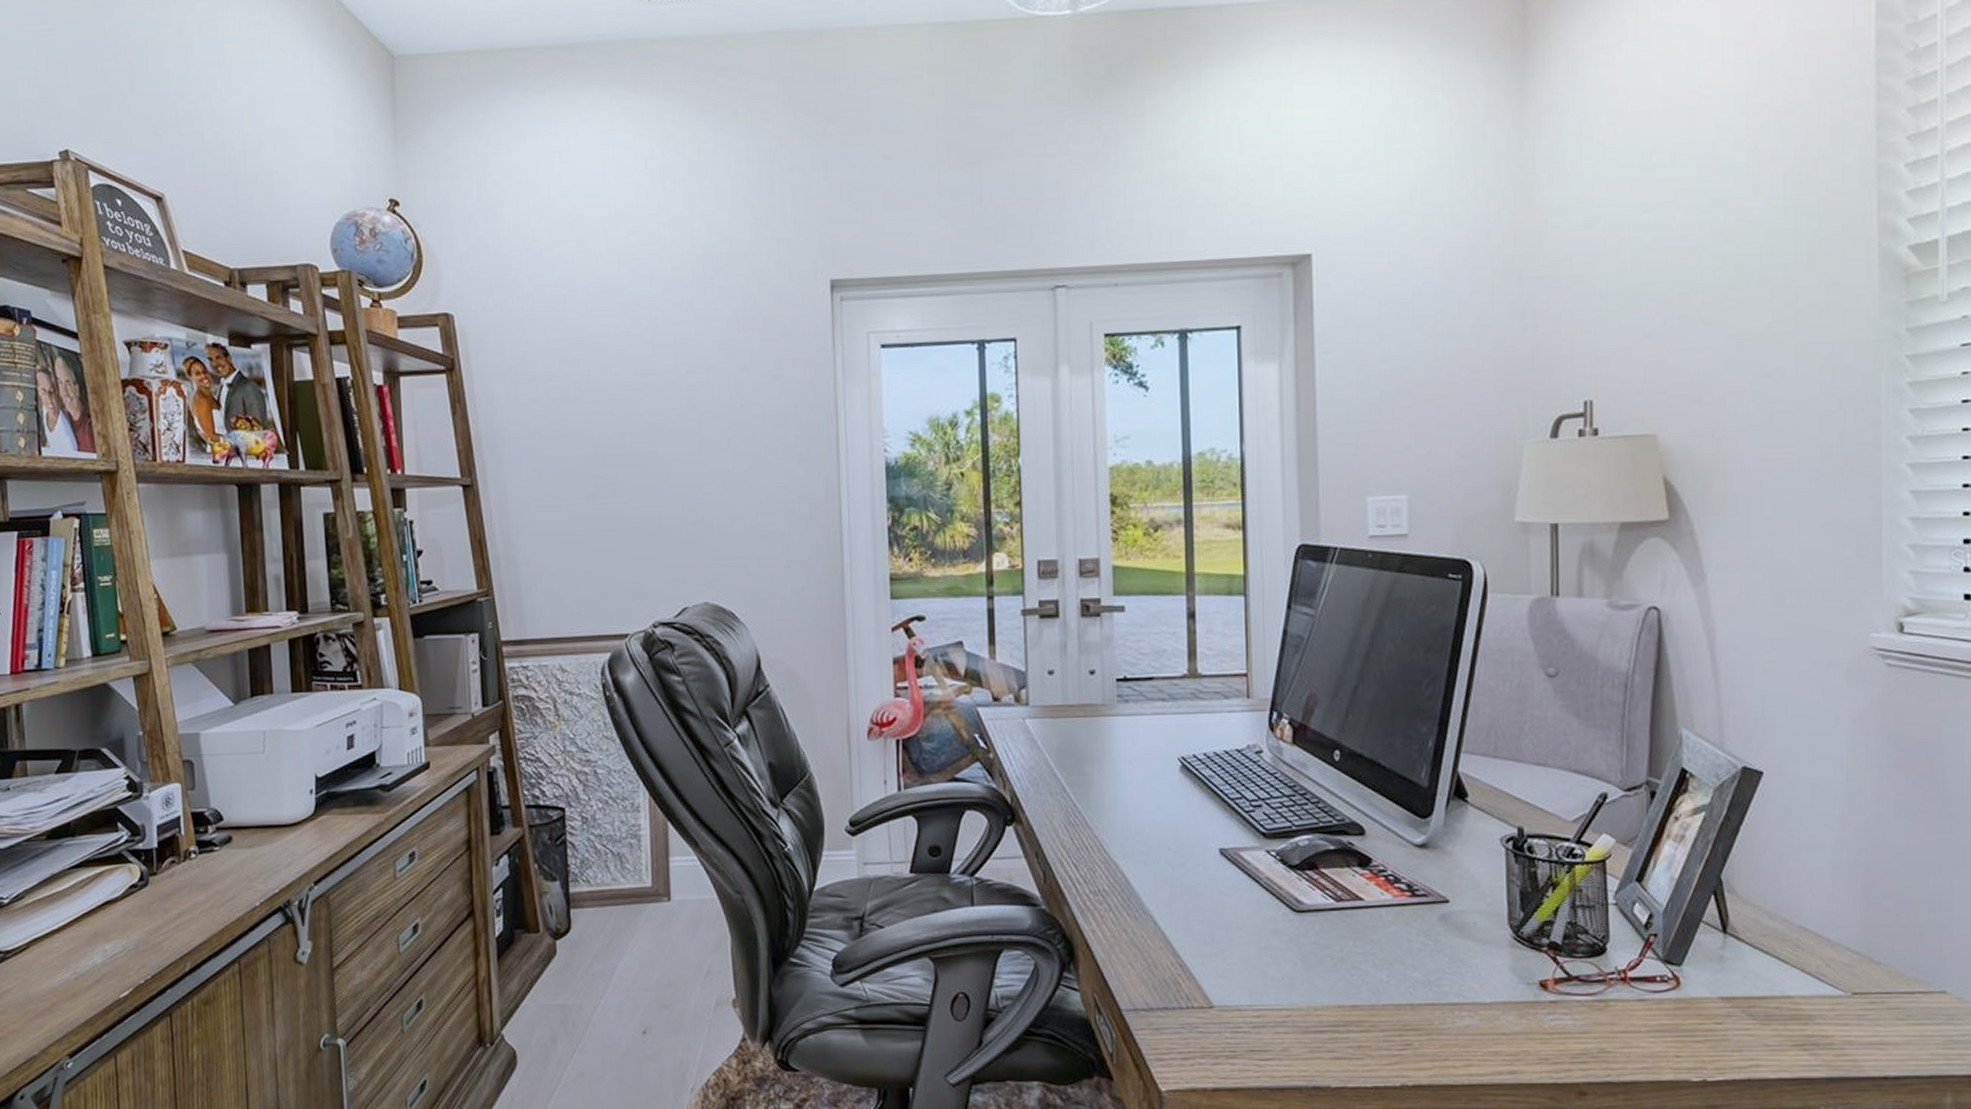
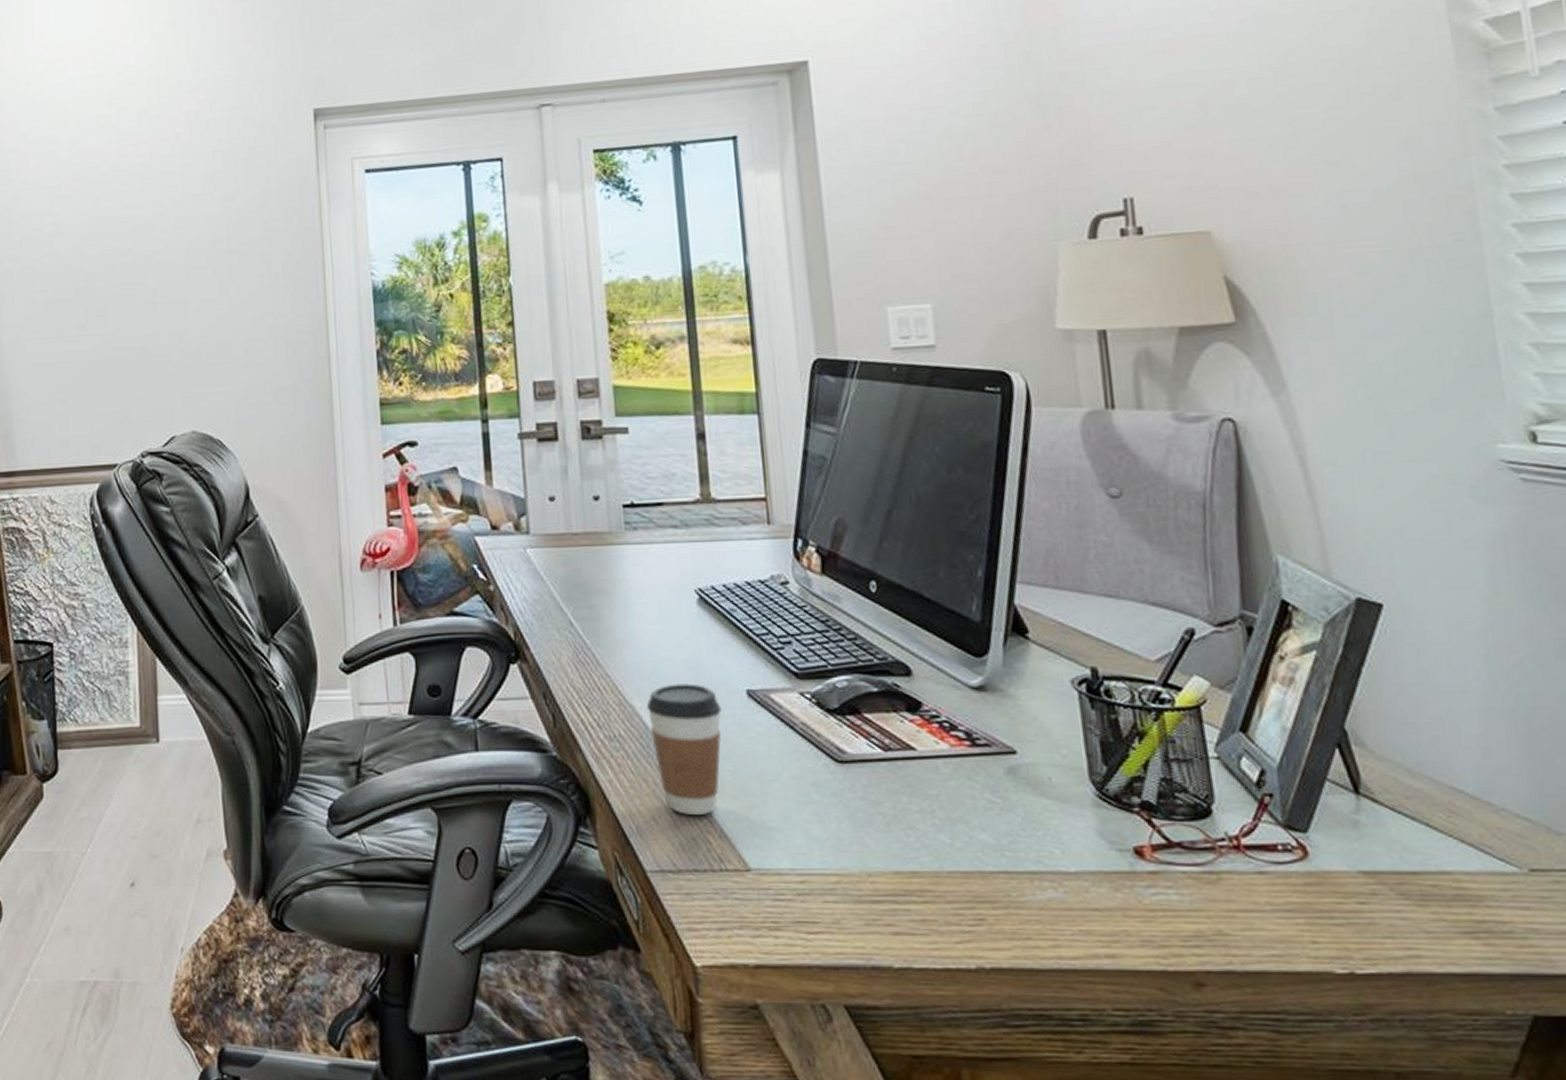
coffee cup: none [1129,843,1196,960] -> present [646,683,721,815]

